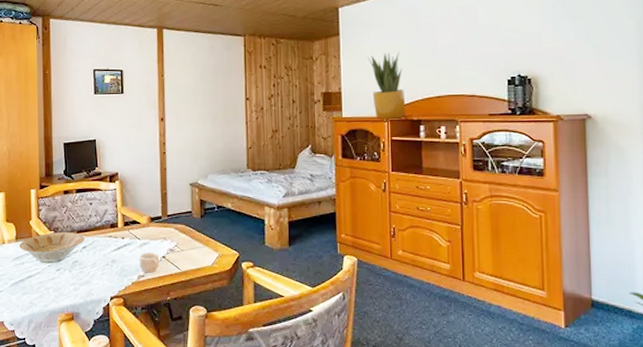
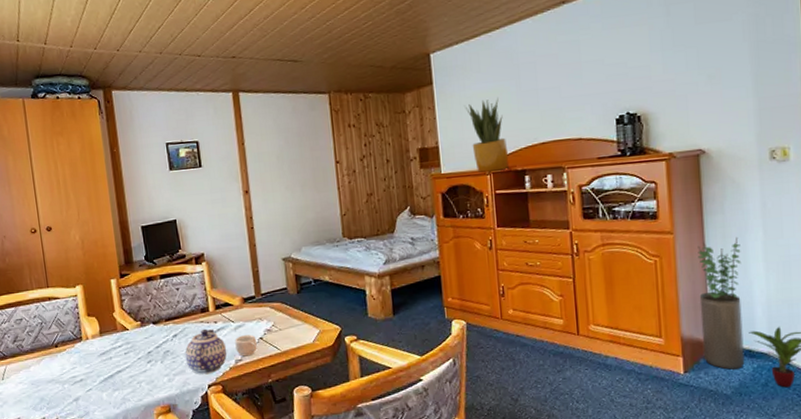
bowl: present [19,231,84,264] -> none [104,320,174,357]
teapot: none [92,243,131,287] -> present [185,328,228,375]
vase: none [581,200,625,328] -> present [697,238,745,370]

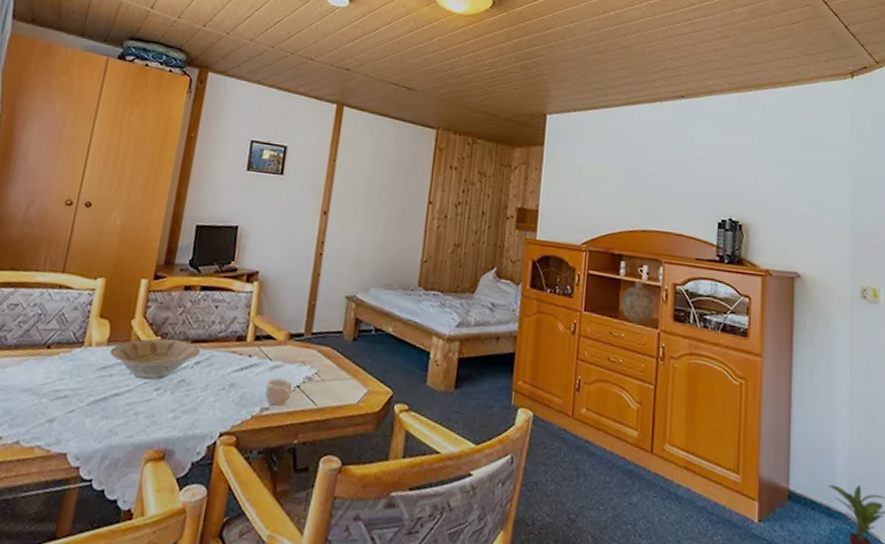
bowl: none [104,320,174,357] -> present [110,338,200,381]
teapot: present [185,328,228,375] -> none [200,361,255,420]
planter: present [464,97,510,174] -> none [571,173,608,250]
decorative vase: none [530,190,564,229] -> present [620,280,655,325]
vase: present [697,238,745,370] -> none [780,373,827,528]

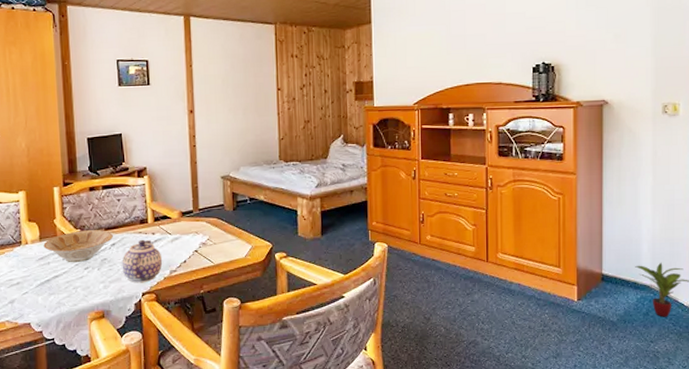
teapot: none [200,361,255,420] -> present [122,239,163,283]
cup: present [265,378,293,406] -> none [171,247,192,268]
decorative vase: present [620,280,655,325] -> none [452,128,481,163]

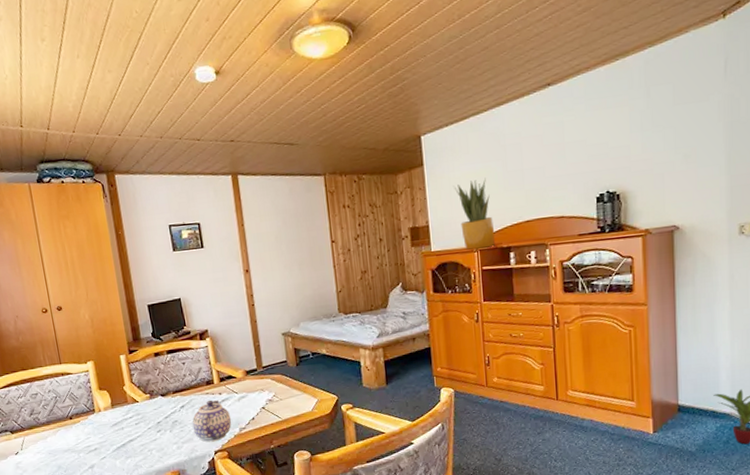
bowl: present [43,229,113,263] -> none [116,393,182,427]
planter: none [399,40,436,109] -> present [454,177,496,251]

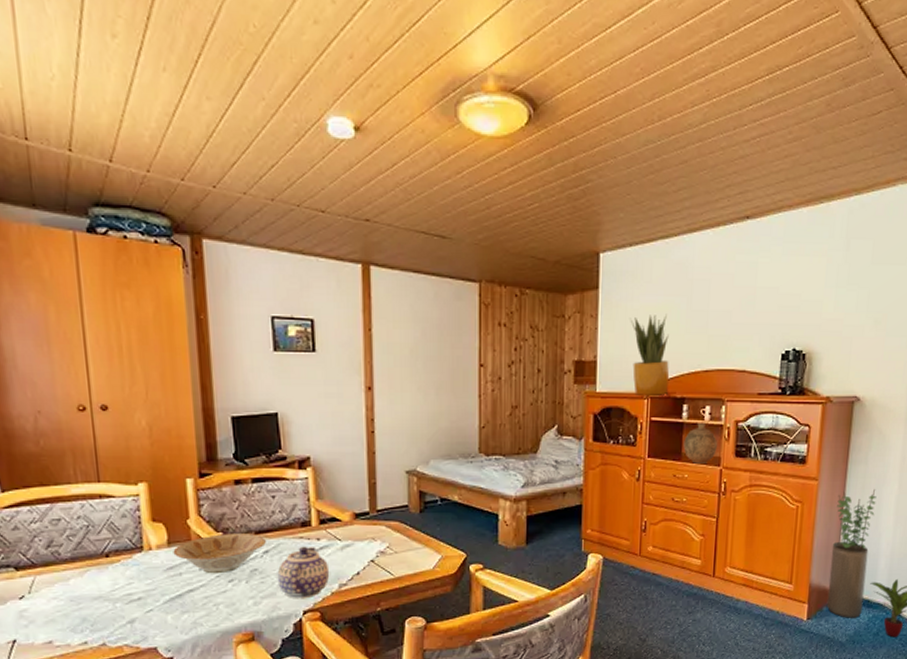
bowl: none [116,393,182,427] -> present [173,532,266,574]
decorative vase: none [514,266,546,303] -> present [683,422,717,464]
vase: none [669,308,709,429] -> present [826,489,877,618]

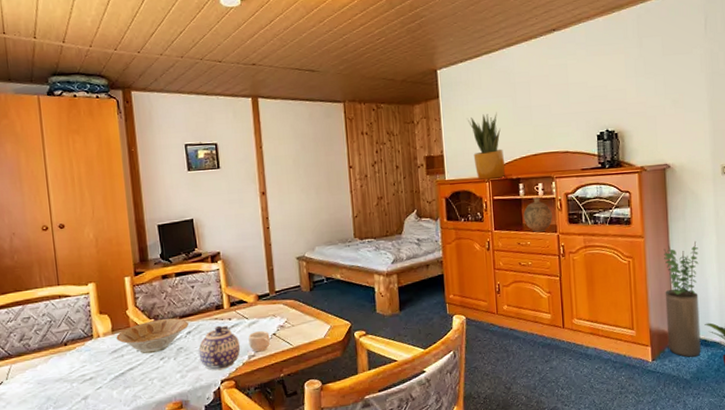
cup: none [340,556,367,581] -> present [248,331,270,352]

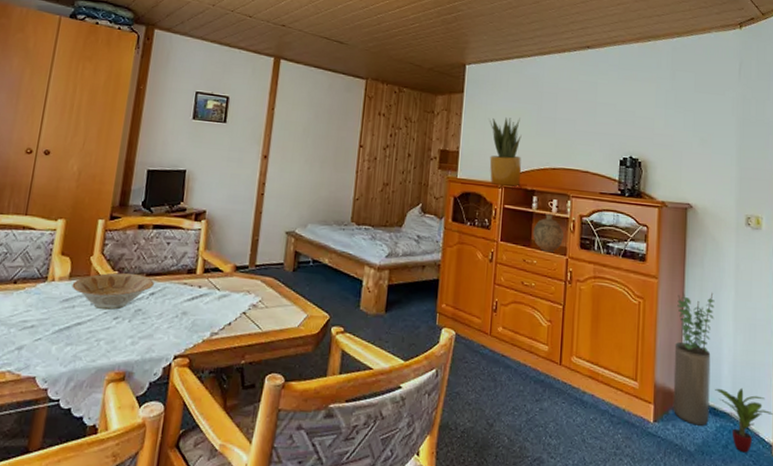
teapot: present [198,325,241,371] -> none [156,292,205,344]
cup: present [248,331,270,352] -> none [214,306,239,331]

